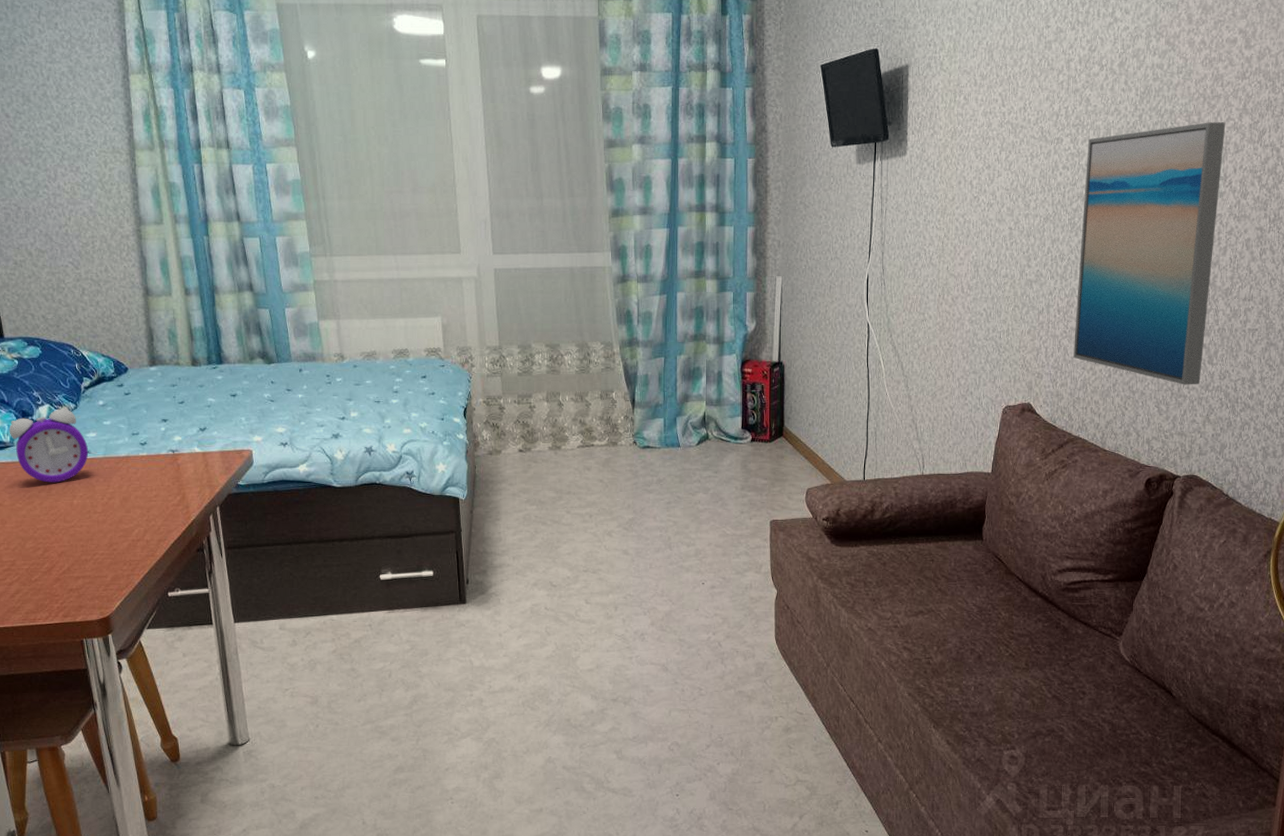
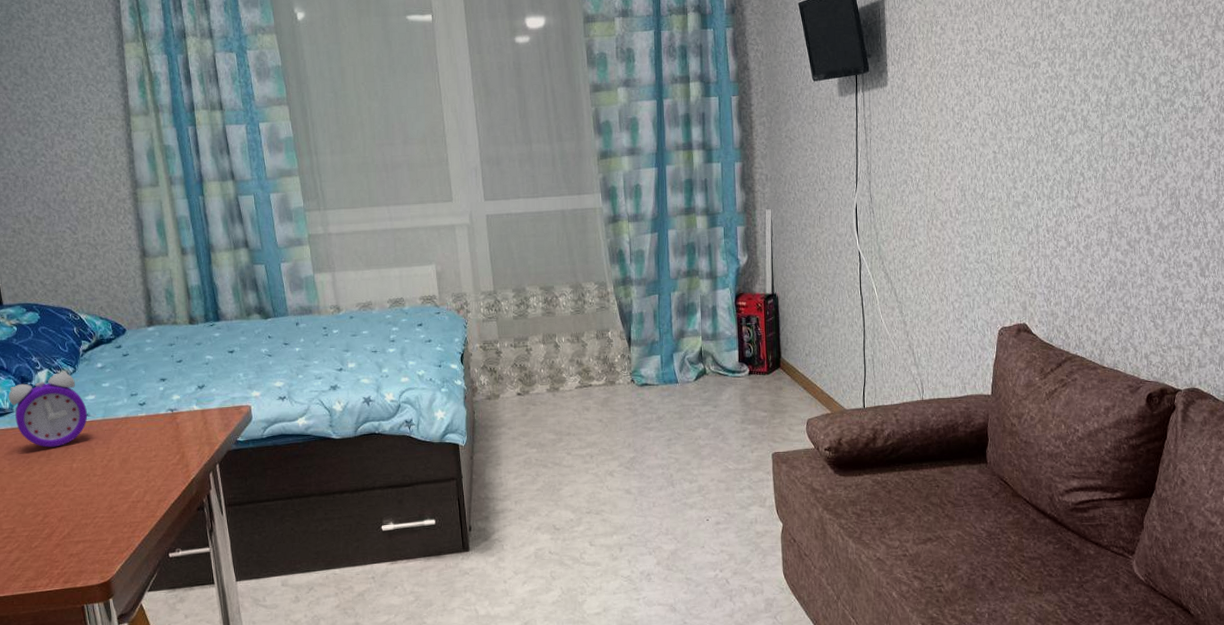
wall art: present [1073,122,1226,385] -> none [1065,40,1200,299]

